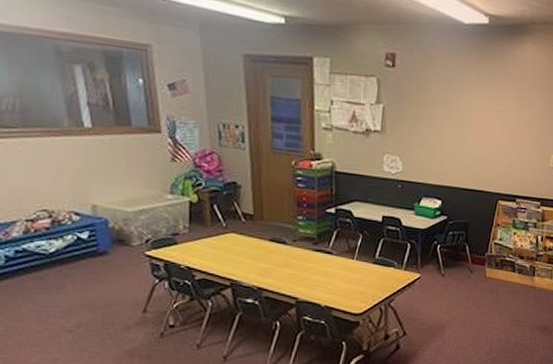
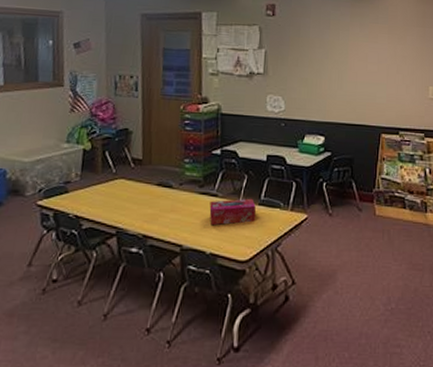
tissue box: none [324,256,371,281] -> present [209,198,257,226]

